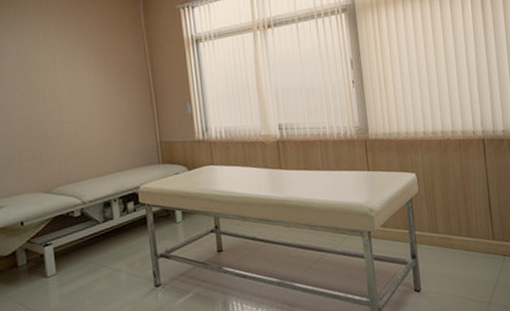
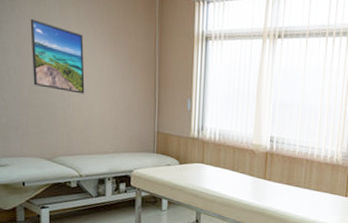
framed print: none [14,53,78,119] -> present [30,18,85,94]

